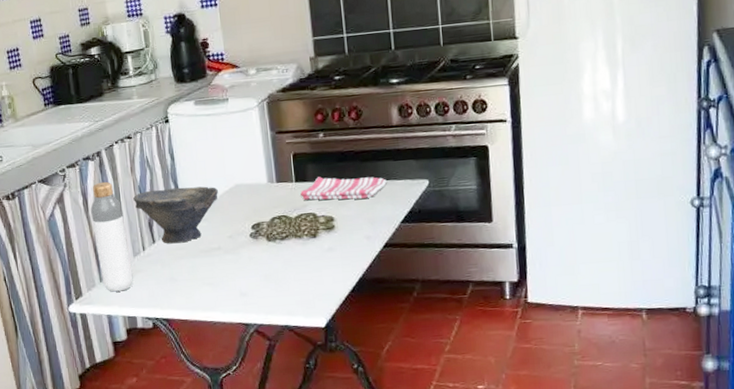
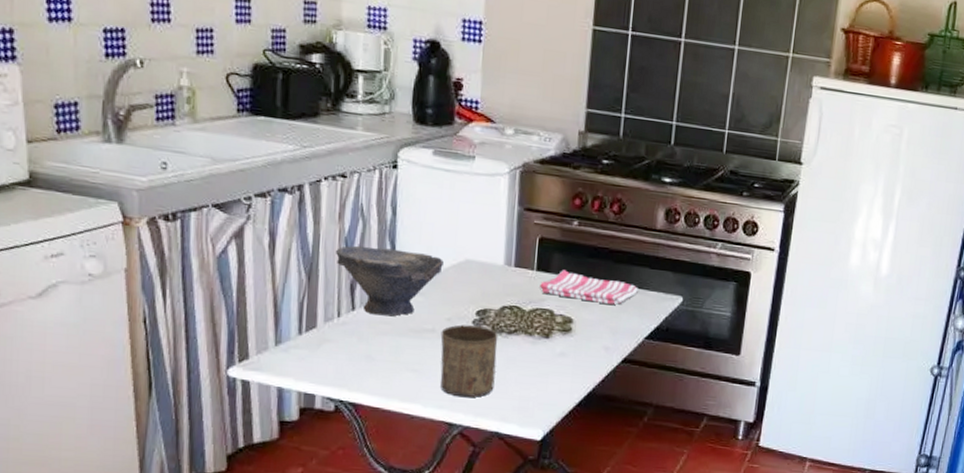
bottle: present [90,181,134,292] -> none [276,223,321,362]
cup: none [225,237,277,300] -> present [440,324,498,398]

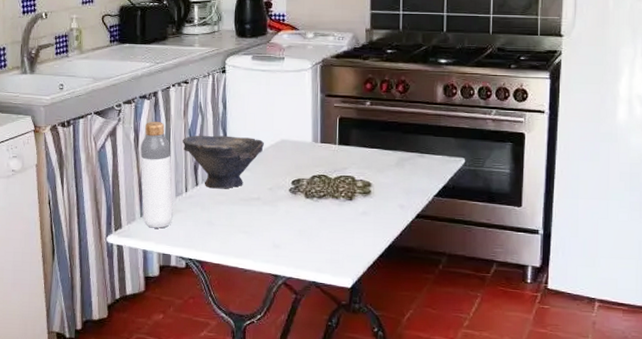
bottle: none [276,223,321,362] -> present [140,121,174,229]
cup: present [440,324,498,398] -> none [264,193,311,253]
dish towel: present [540,270,638,305] -> none [342,142,425,169]

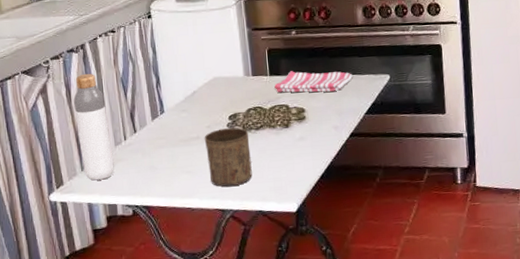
bowl: present [183,135,264,189] -> none [116,79,198,134]
cup: none [264,193,311,253] -> present [204,127,252,187]
dish towel: none [342,142,425,169] -> present [274,71,353,93]

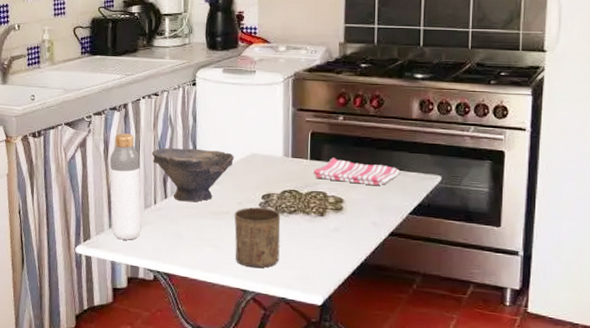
bowl: none [116,79,198,134] -> present [152,147,234,202]

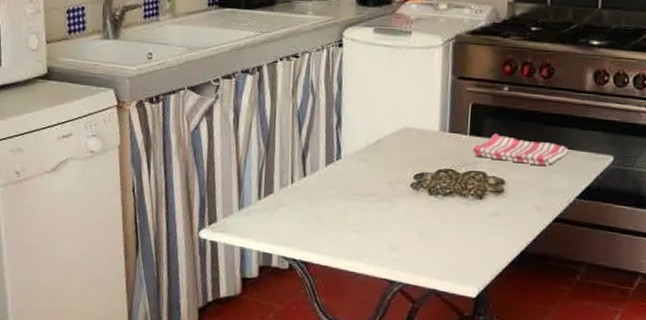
bottle: present [109,133,142,240] -> none [240,100,277,224]
bowl: present [152,147,234,202] -> none [290,118,384,182]
cup: present [234,207,281,268] -> none [382,188,435,257]

